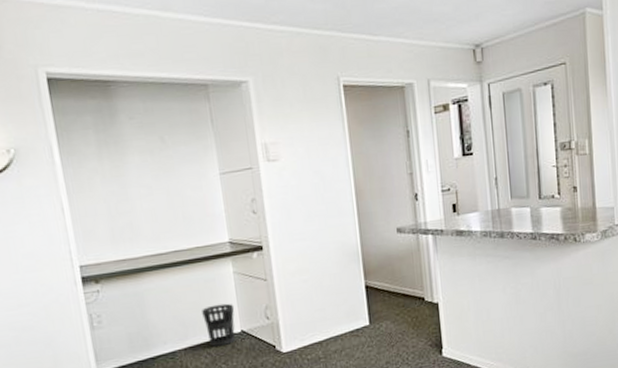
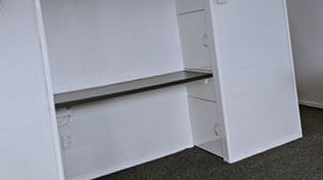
wastebasket: present [202,303,235,347] -> none [160,122,189,161]

